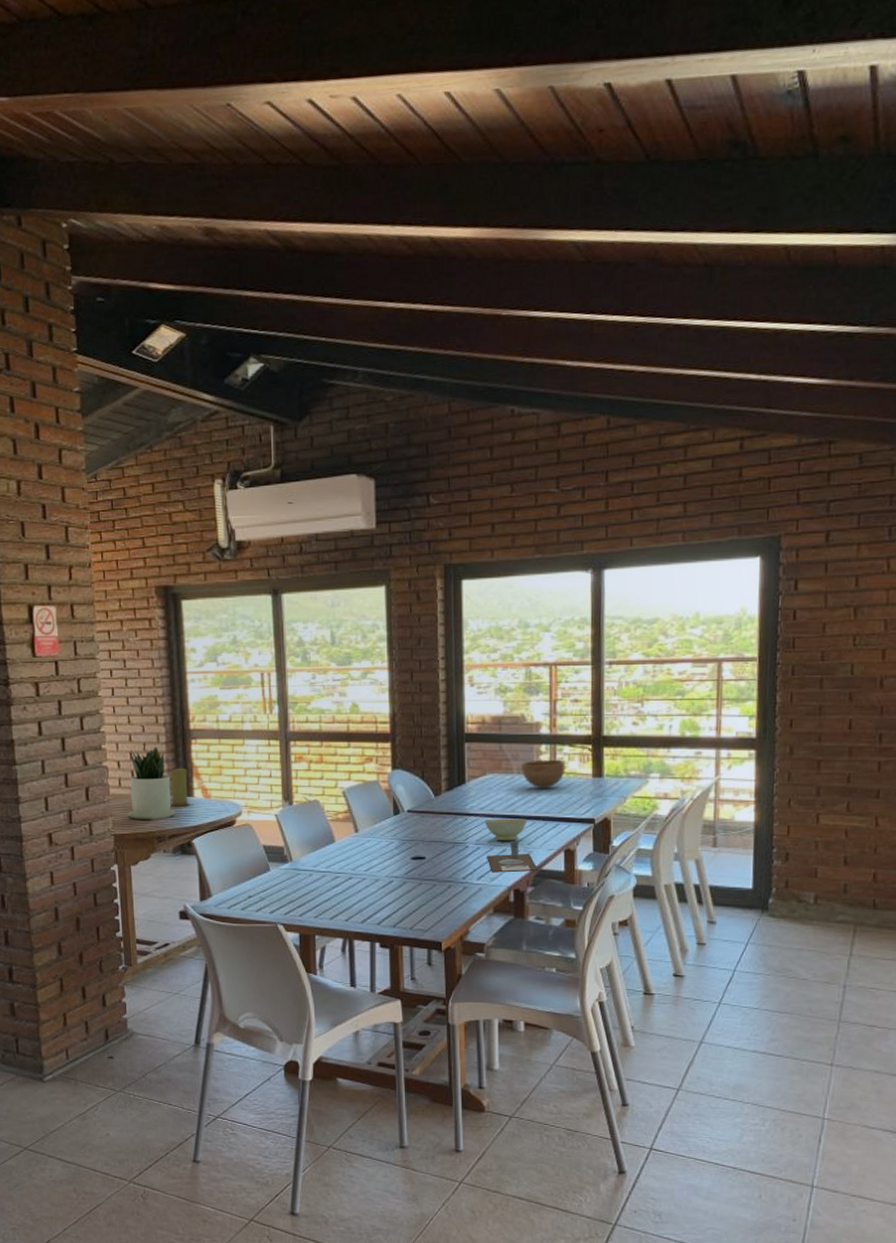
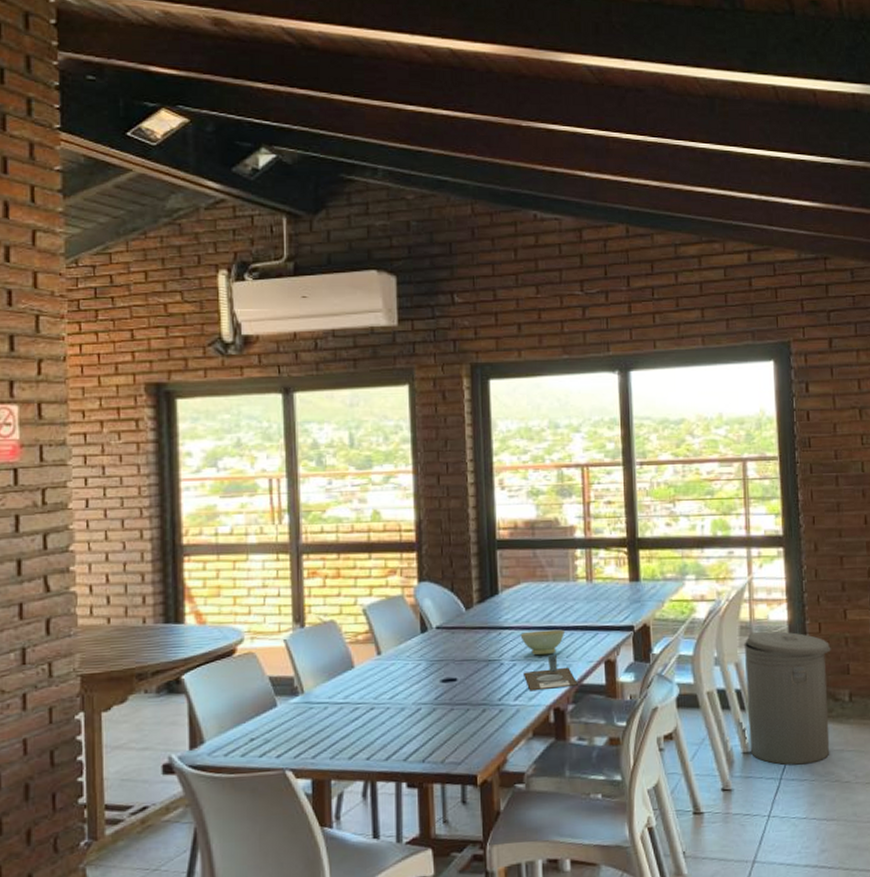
planter: present [127,746,175,820] -> none [99,566,161,655]
candle: present [170,769,191,807] -> none [155,591,181,637]
bowl: present [522,759,566,789] -> none [557,564,602,597]
can: none [705,831,799,959] -> present [743,631,831,765]

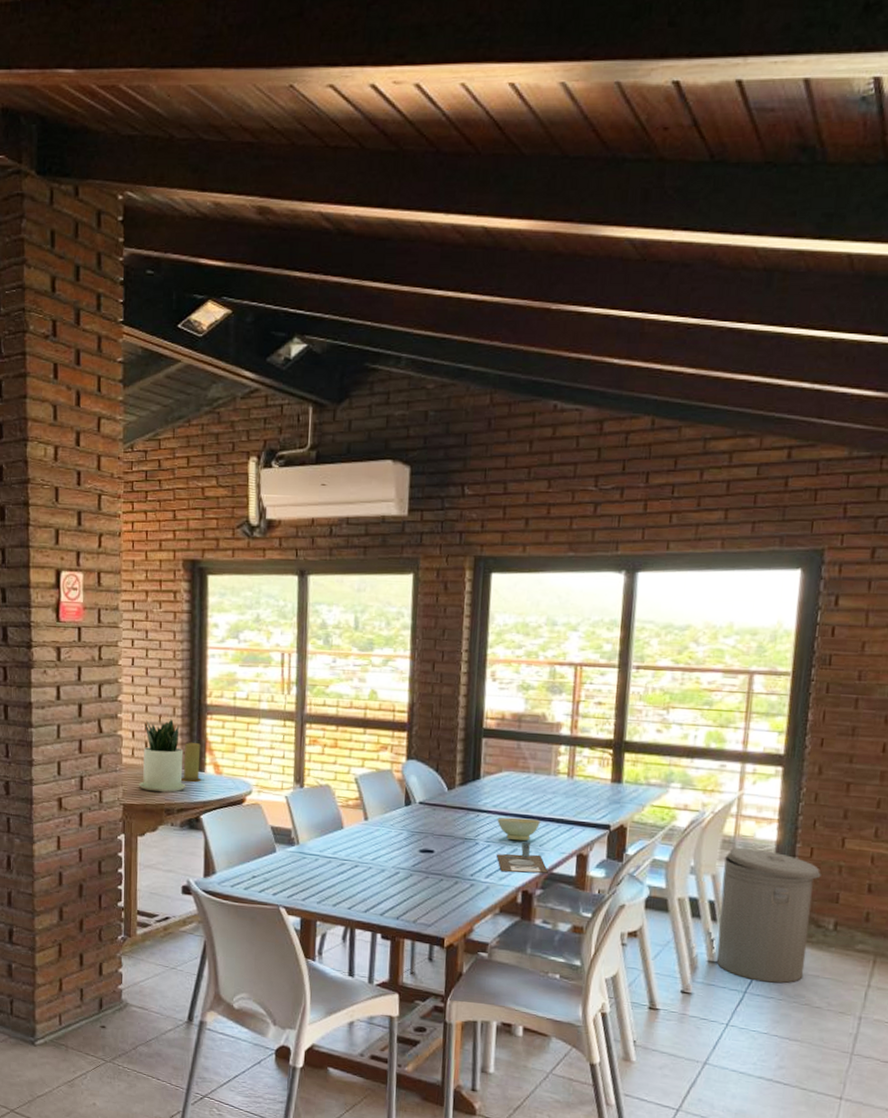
planter: none [99,566,161,655] -> present [138,718,186,793]
candle: none [155,591,181,637] -> present [181,743,202,782]

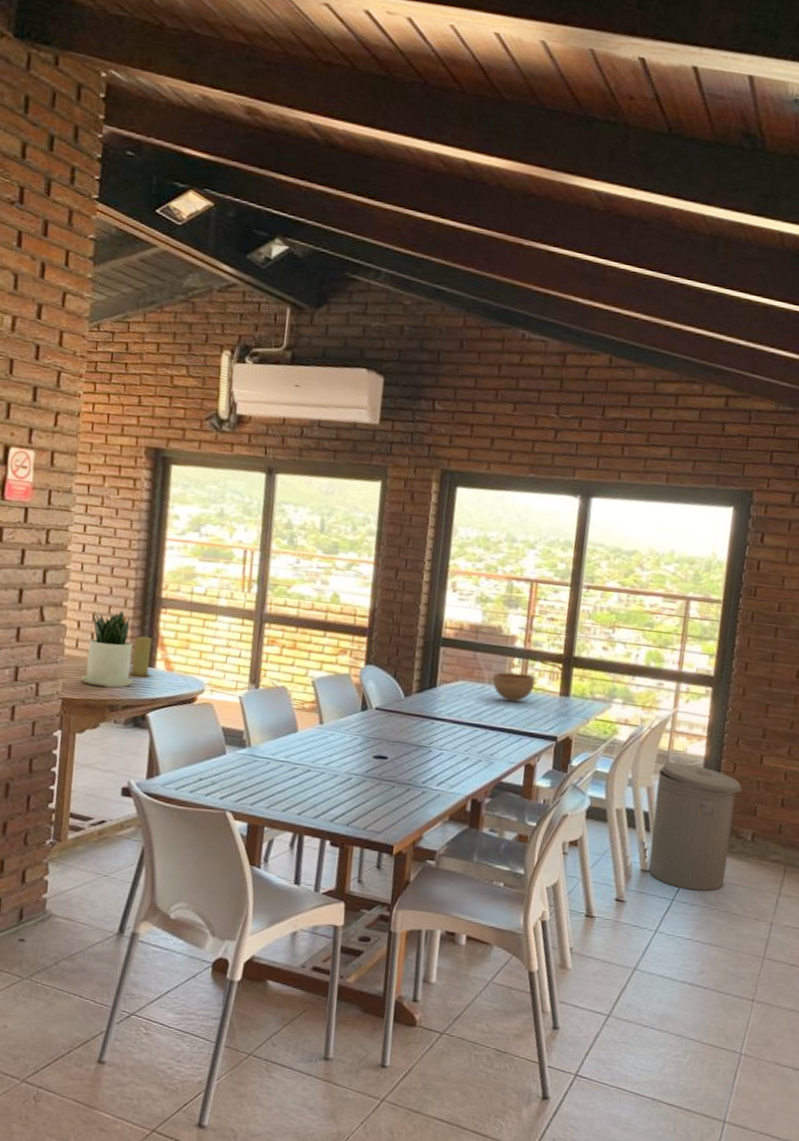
bowl: present [497,817,540,841] -> none [451,726,492,750]
place setting: present [497,841,548,873] -> none [449,750,497,782]
bowl: none [539,760,585,791] -> present [492,672,536,702]

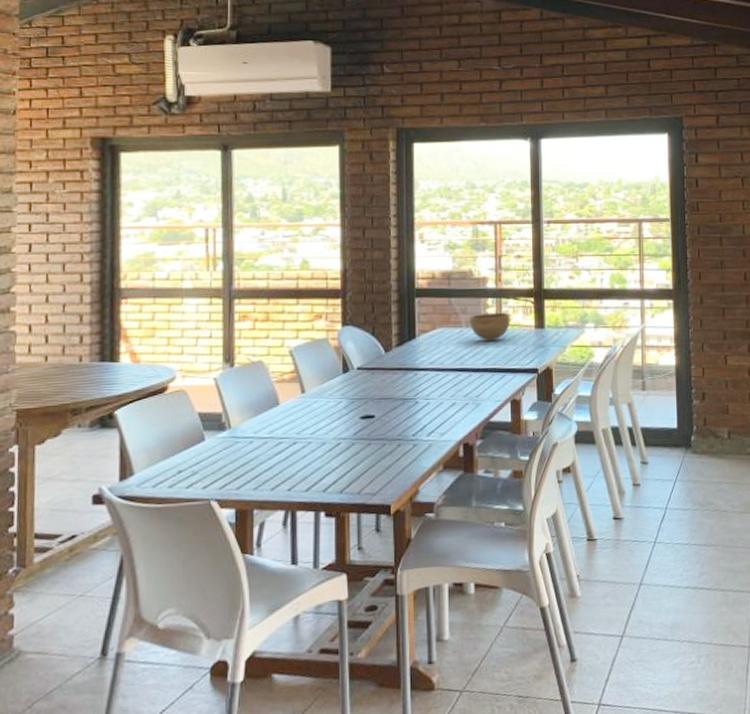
planter: present [80,609,133,688] -> none [36,307,96,392]
candle: present [129,636,152,678] -> none [91,331,116,375]
can: present [648,762,742,892] -> none [636,374,713,496]

